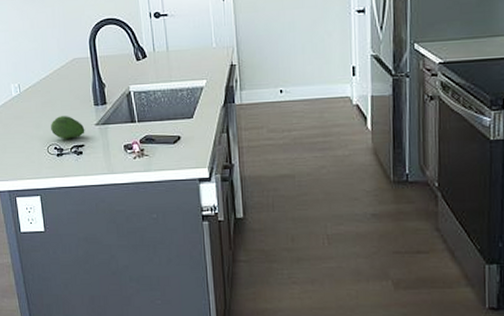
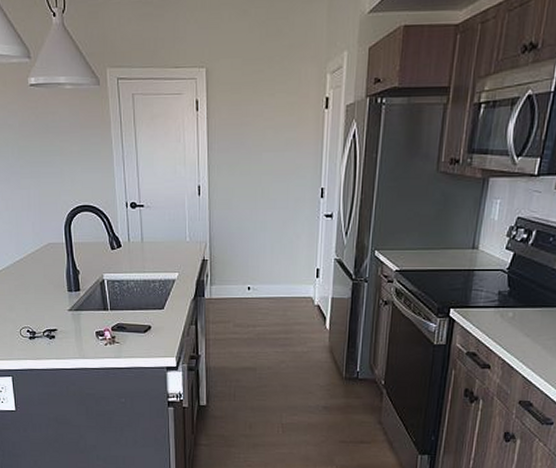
fruit: present [51,116,85,139] -> none [24,300,58,323]

